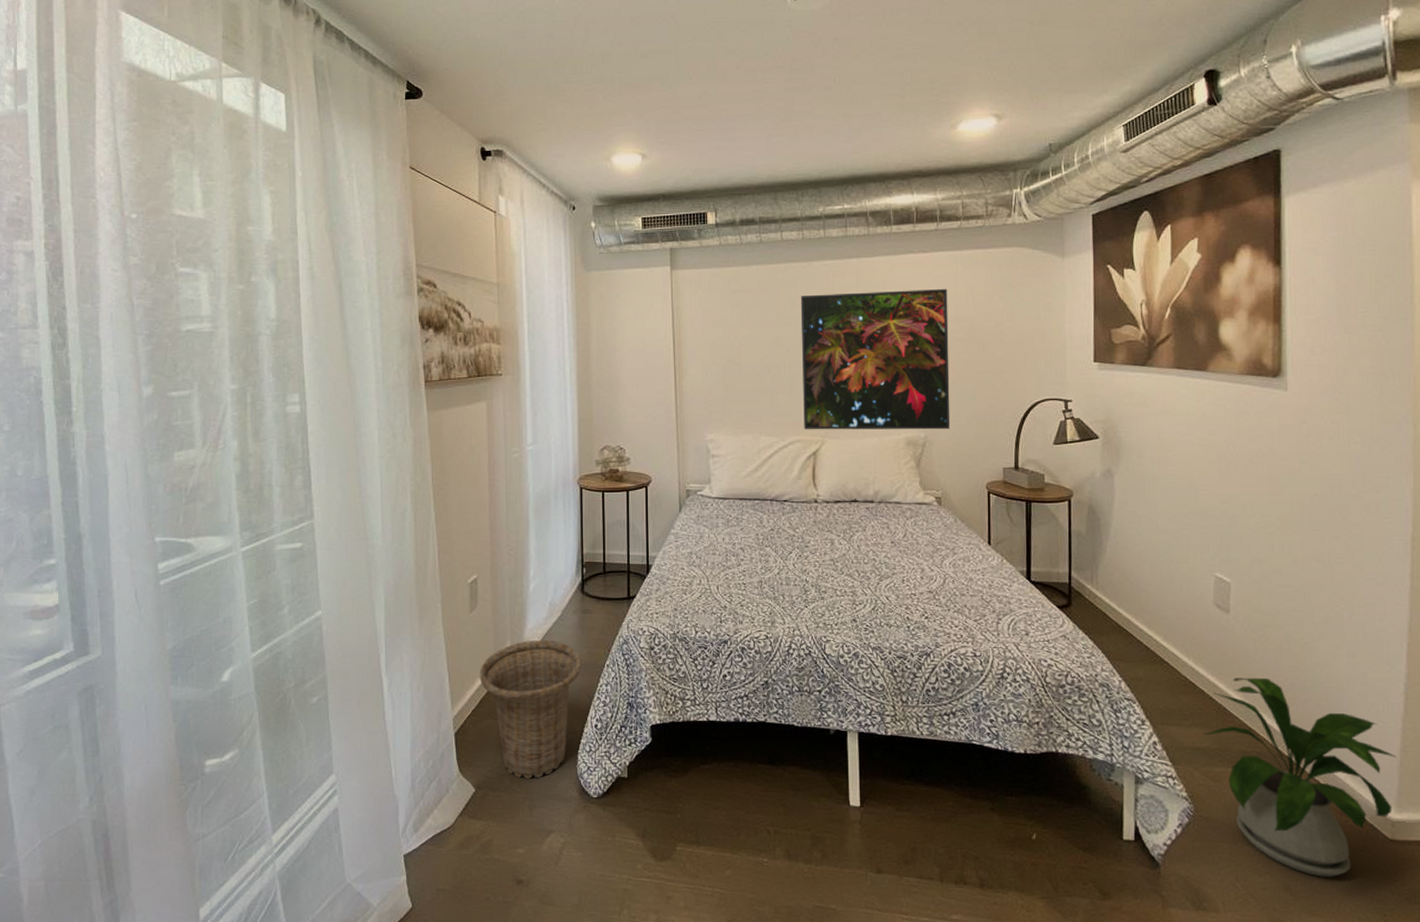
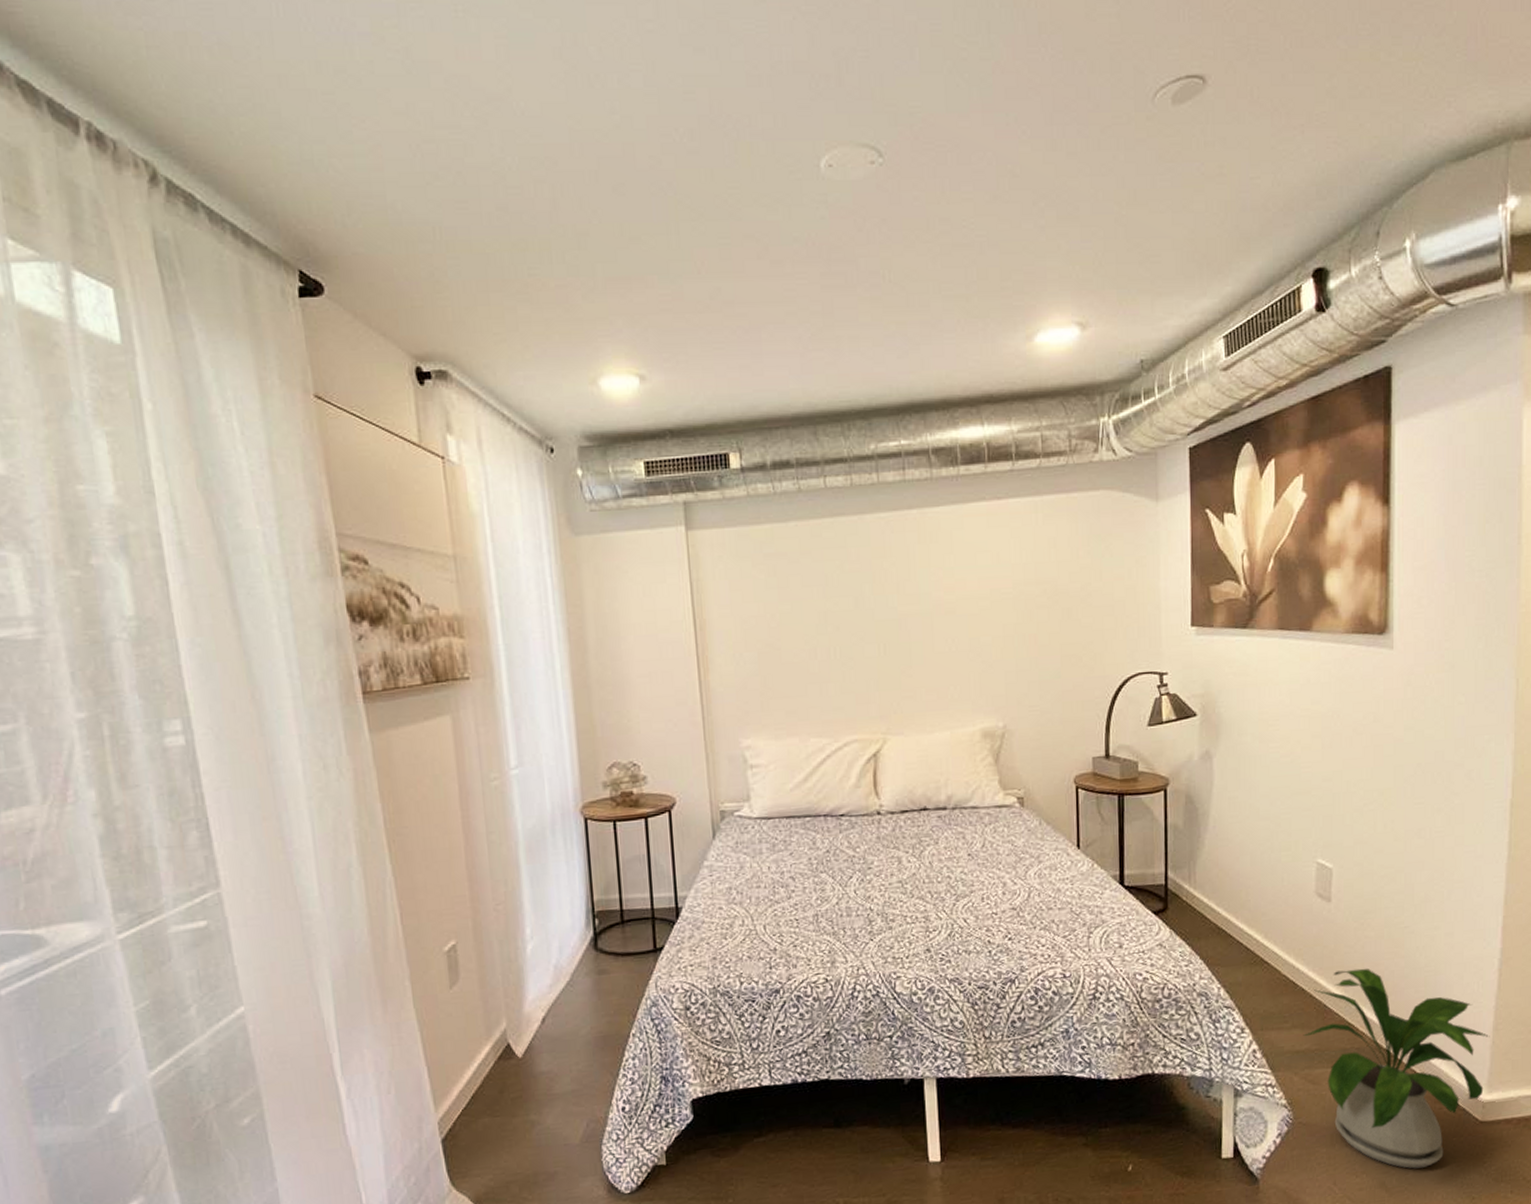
basket: present [479,639,582,779] -> none [468,1012,601,1183]
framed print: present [800,289,951,430] -> none [851,544,1033,727]

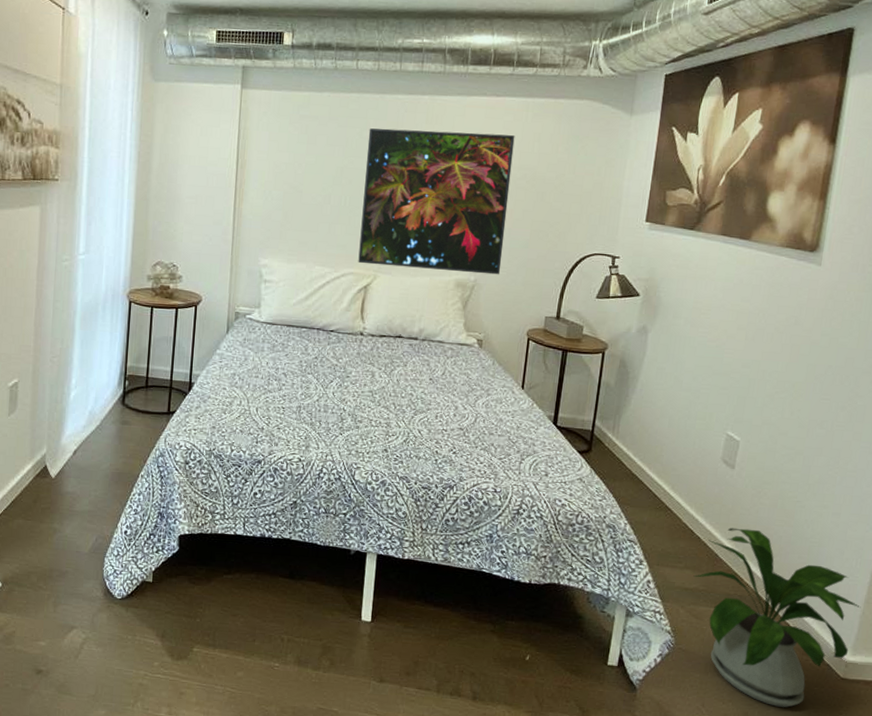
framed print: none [851,544,1033,727] -> present [358,128,515,275]

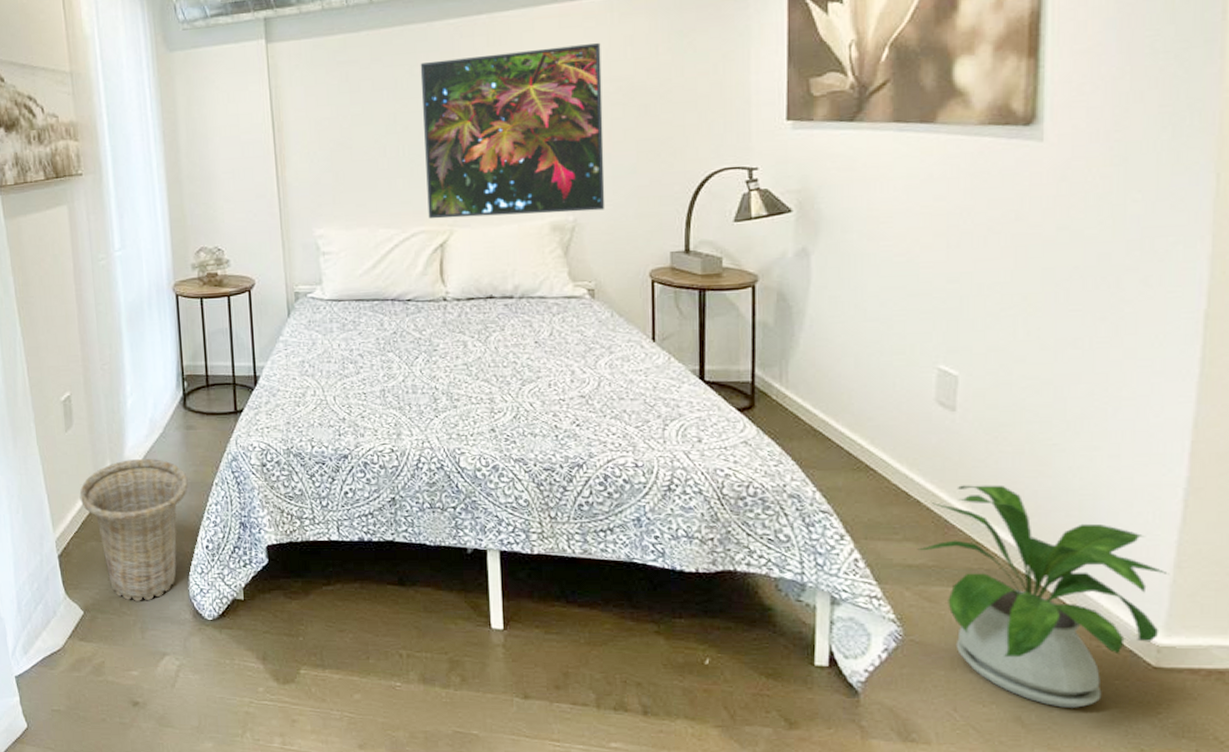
basket: none [13,446,117,578] -> present [79,458,188,601]

